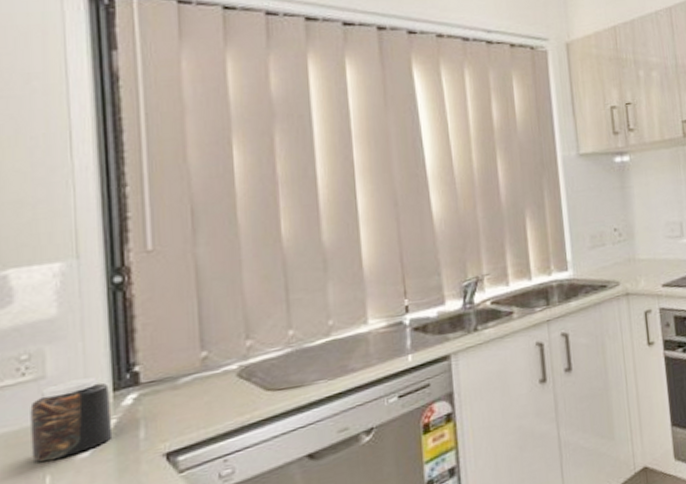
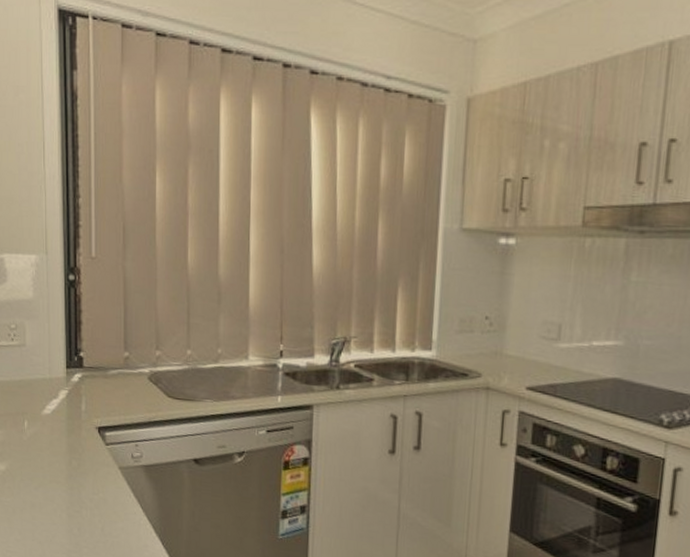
jar: present [30,376,113,463] -> none [16,352,65,411]

